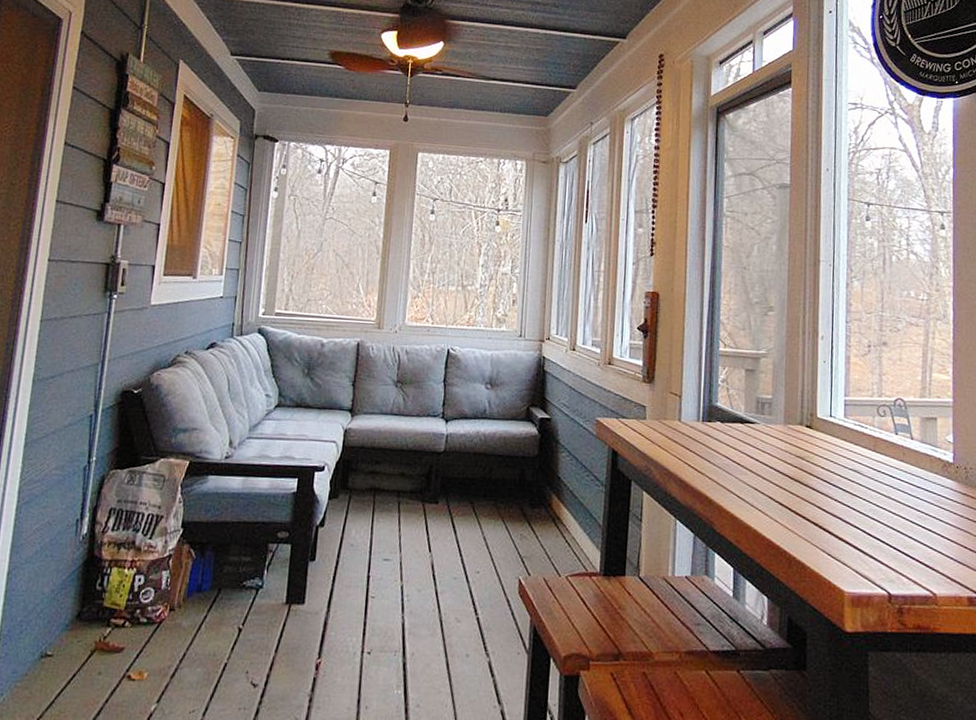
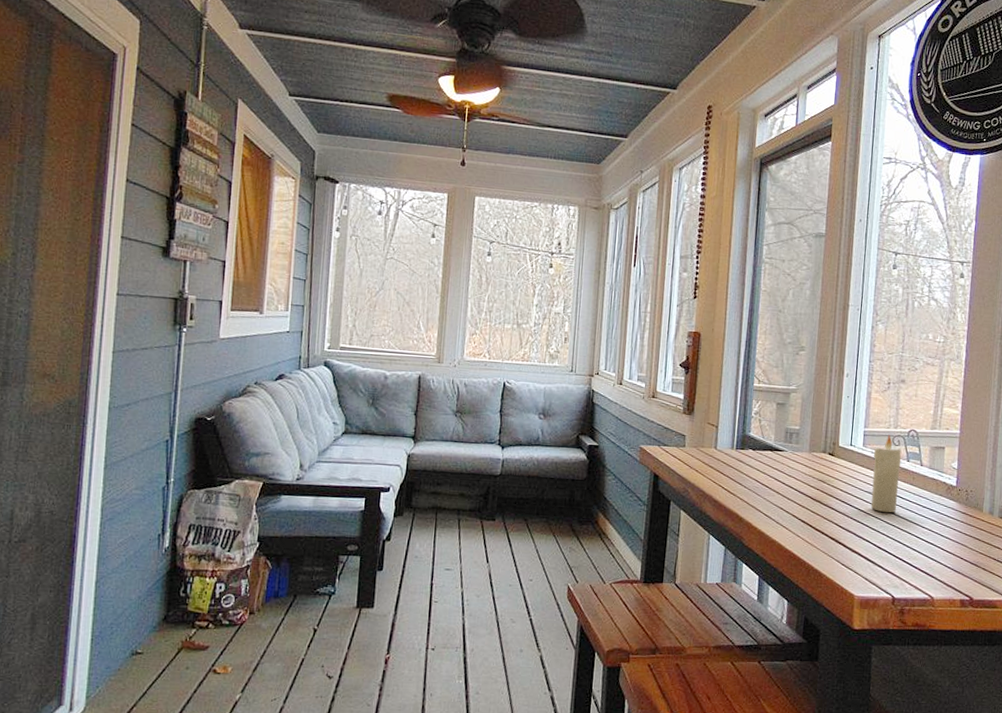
candle: none [856,403,889,494] -> present [870,434,902,513]

